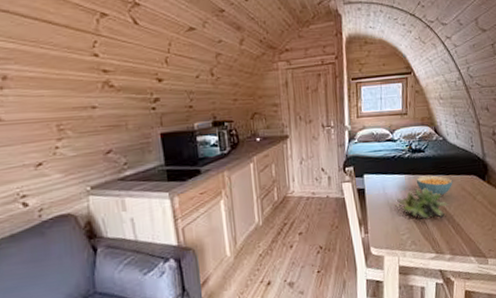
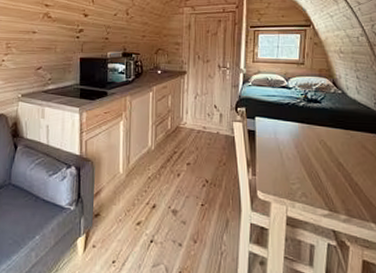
succulent plant: present [395,188,449,220] -> none [286,138,347,174]
cereal bowl: present [417,175,453,195] -> none [311,127,352,150]

